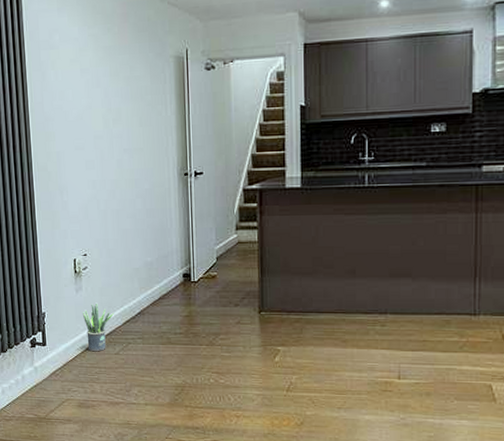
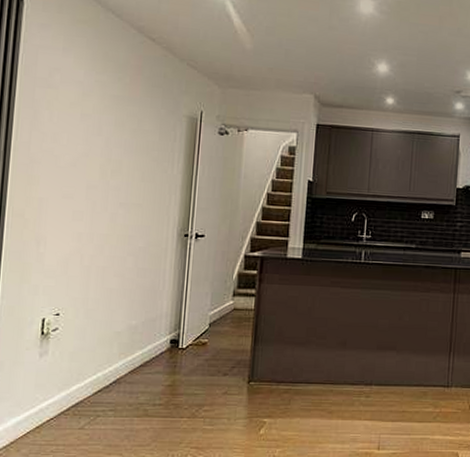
potted plant: present [82,303,114,352] -> none [44,369,84,427]

